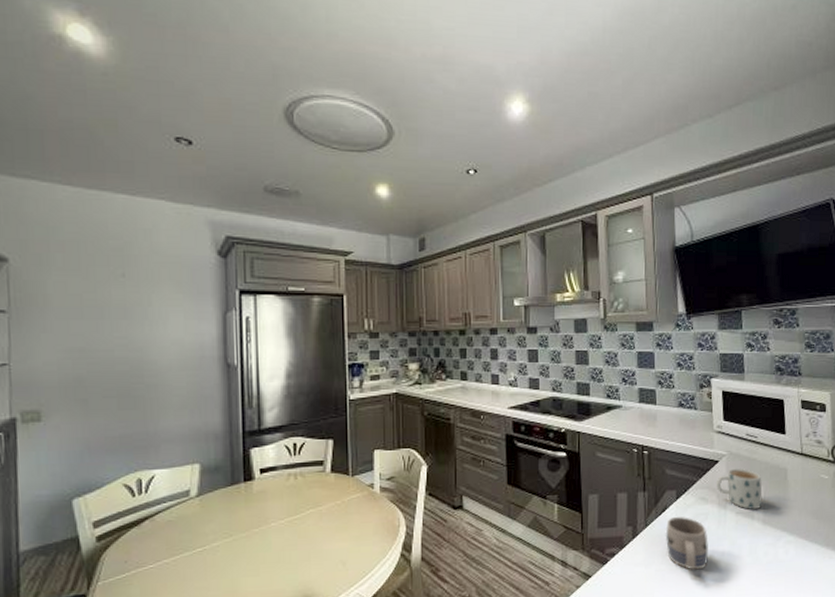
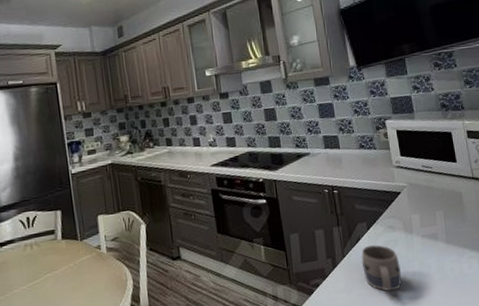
mug: present [716,468,763,510] -> none [401,196,444,233]

